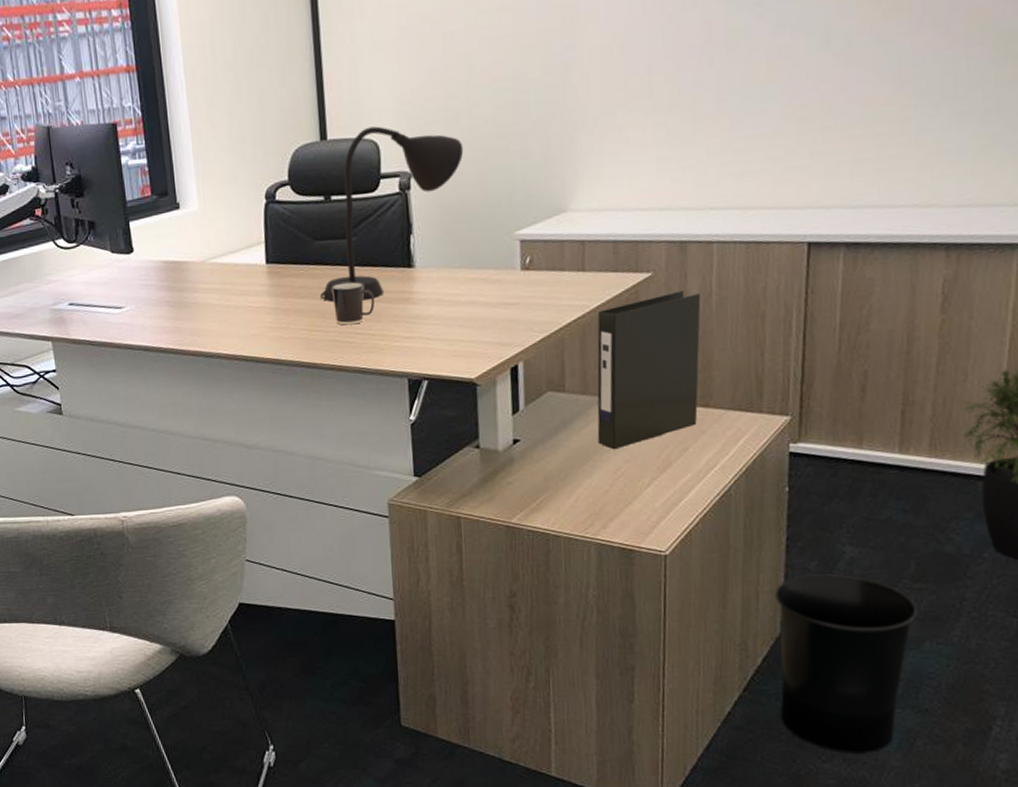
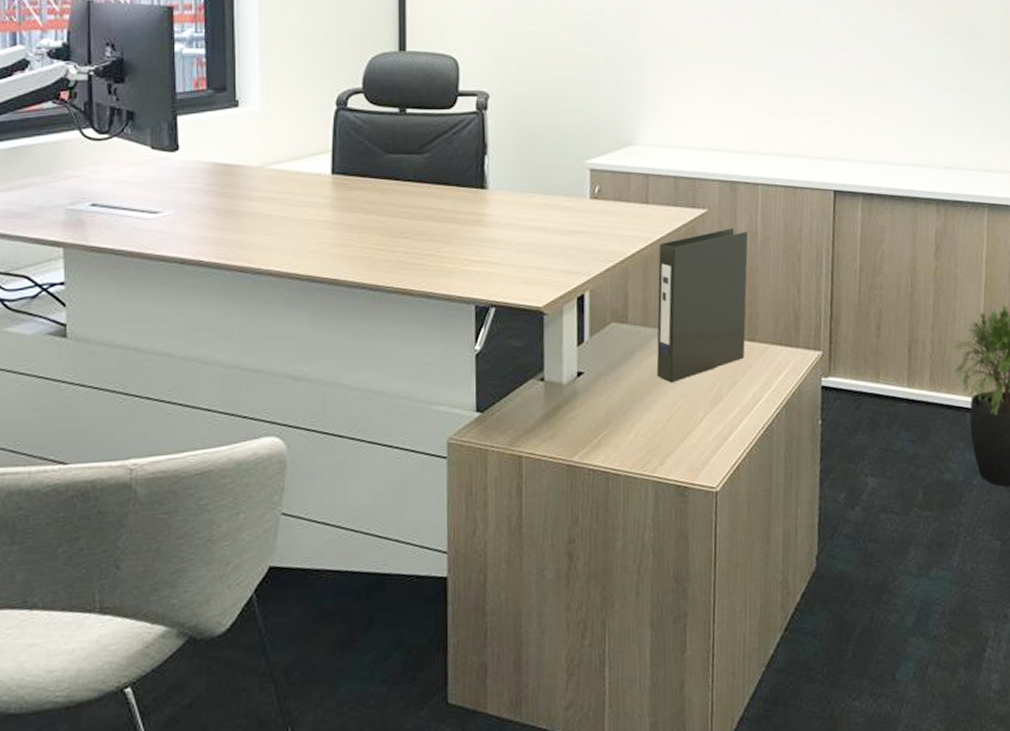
desk lamp: present [320,126,464,301] -> none [388,43,541,219]
mug: present [331,282,375,326] -> none [400,200,446,246]
waste bin: present [775,574,917,752] -> none [811,505,925,687]

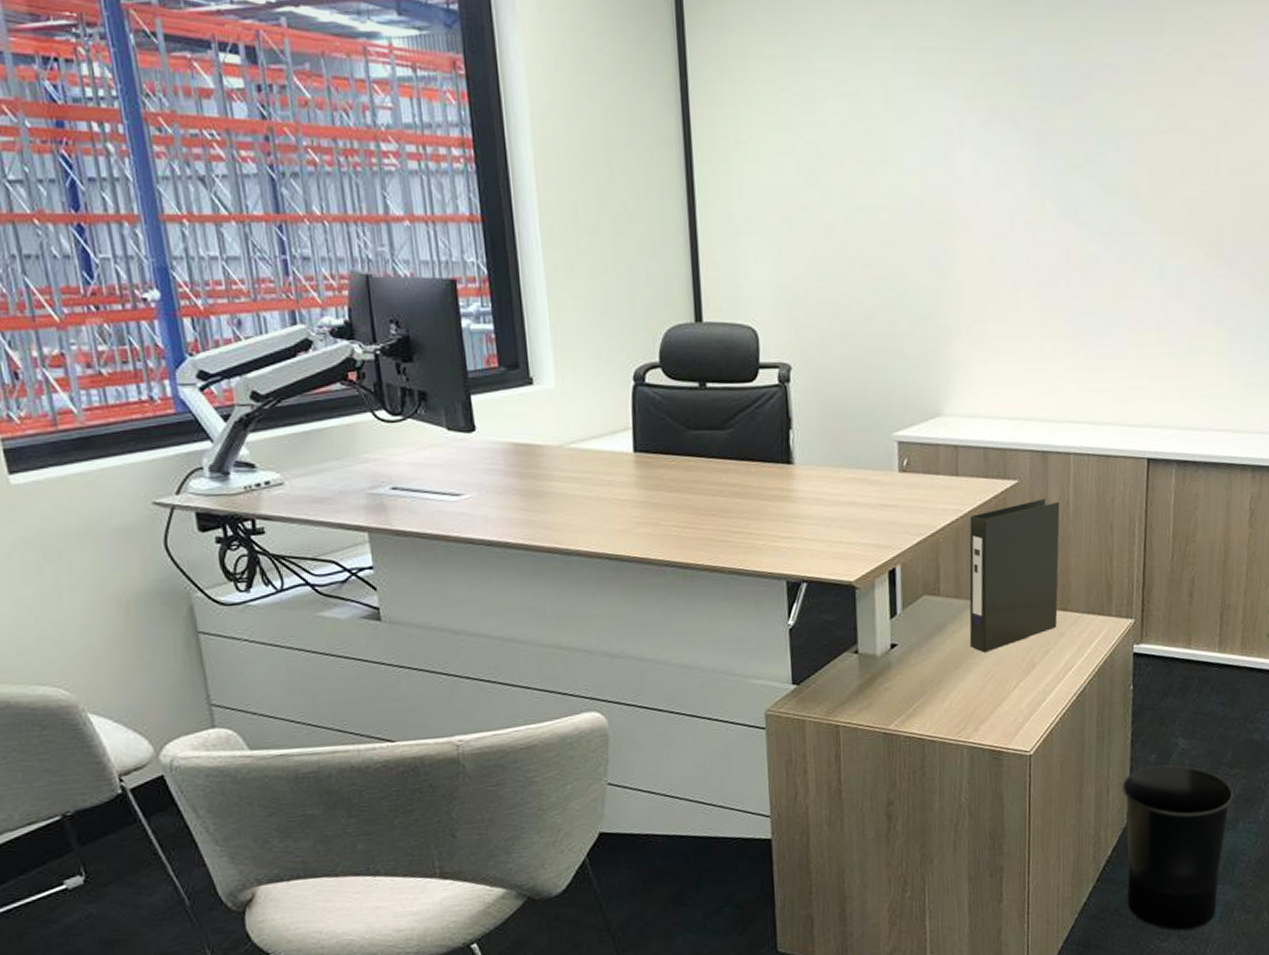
waste bin: none [811,505,925,687] -> present [1122,765,1233,930]

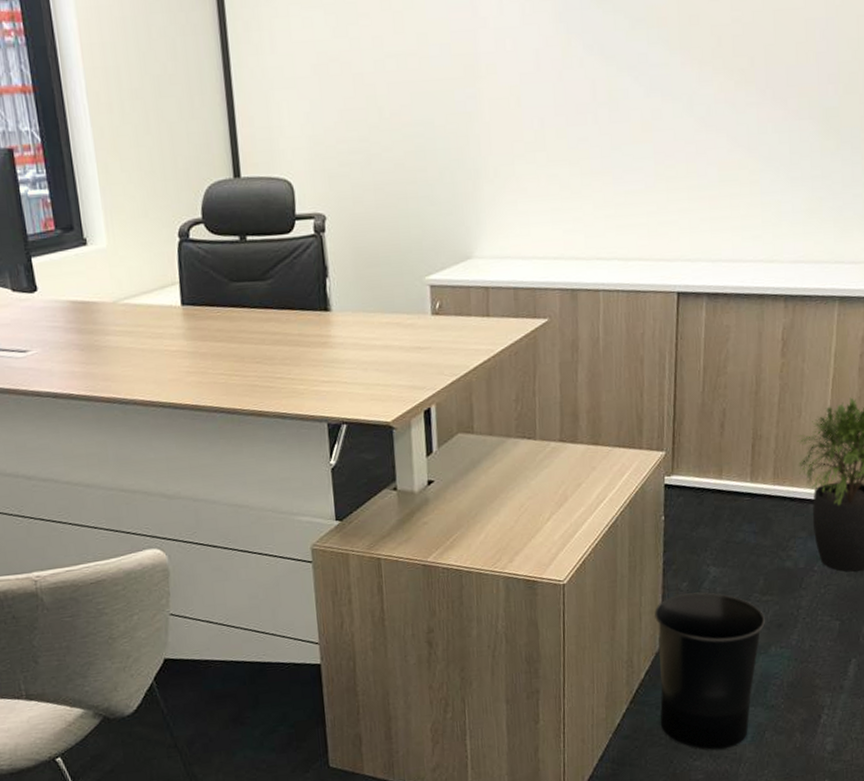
binder: present [969,499,1060,653] -> none [501,336,590,488]

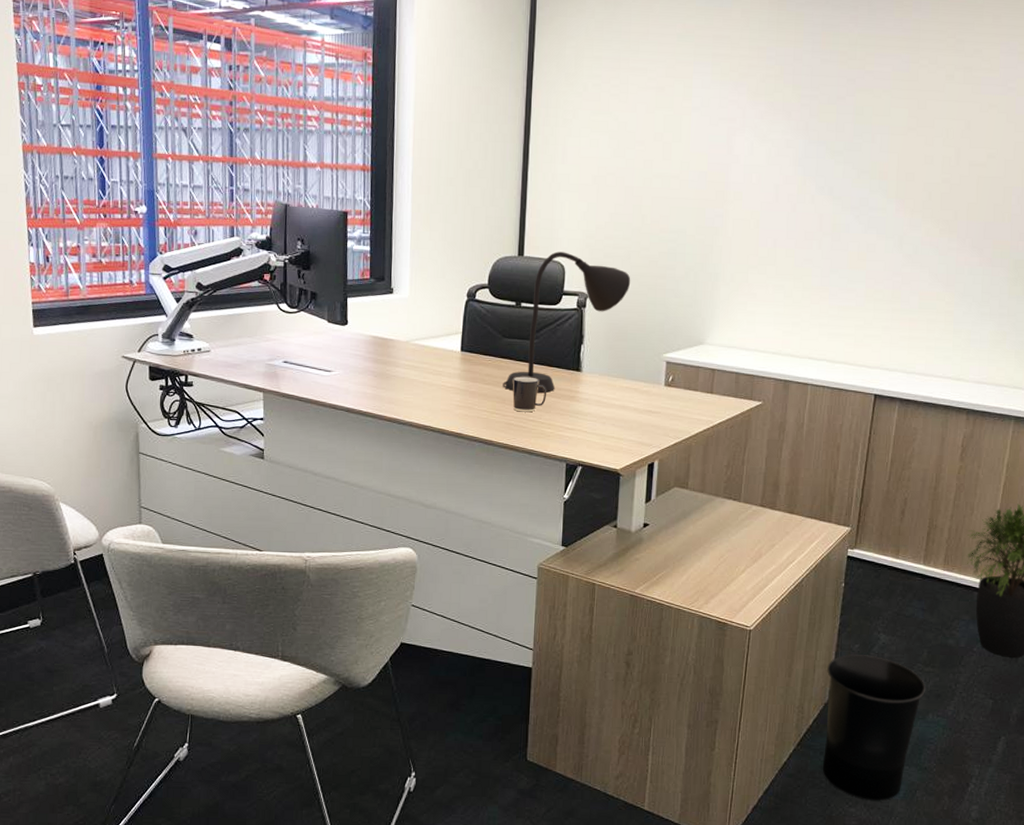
desk lamp: none [238,165,376,345] -> present [503,251,631,392]
mug: none [249,325,294,370] -> present [512,376,547,413]

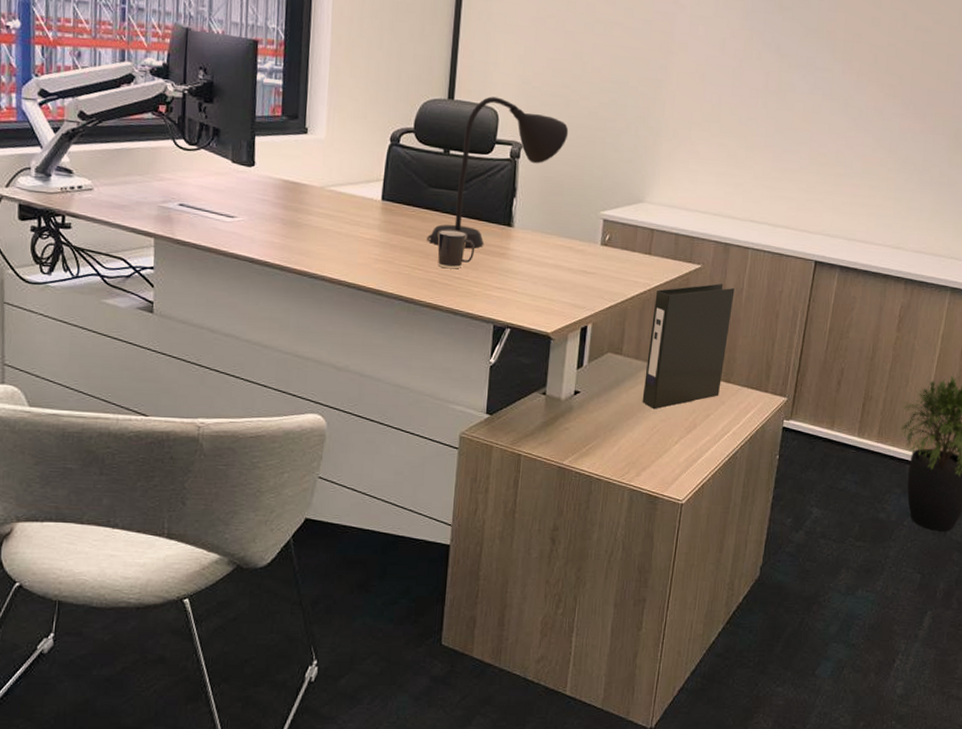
binder: none [708,419,795,540] -> present [642,284,735,410]
waste bin: present [822,654,925,800] -> none [751,529,856,678]

